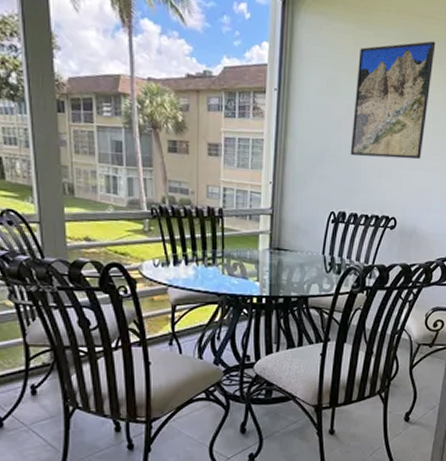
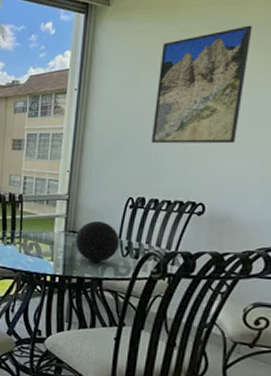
decorative ball: none [281,236,323,280] -> present [75,220,120,263]

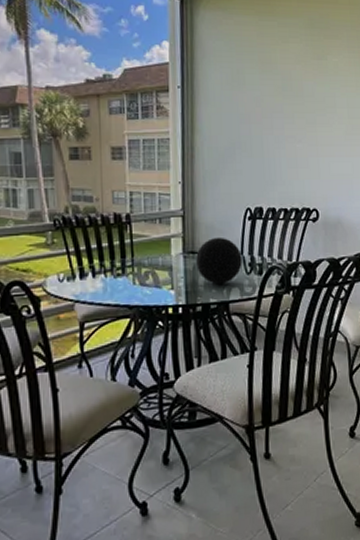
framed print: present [151,25,252,144] -> none [262,26,342,148]

